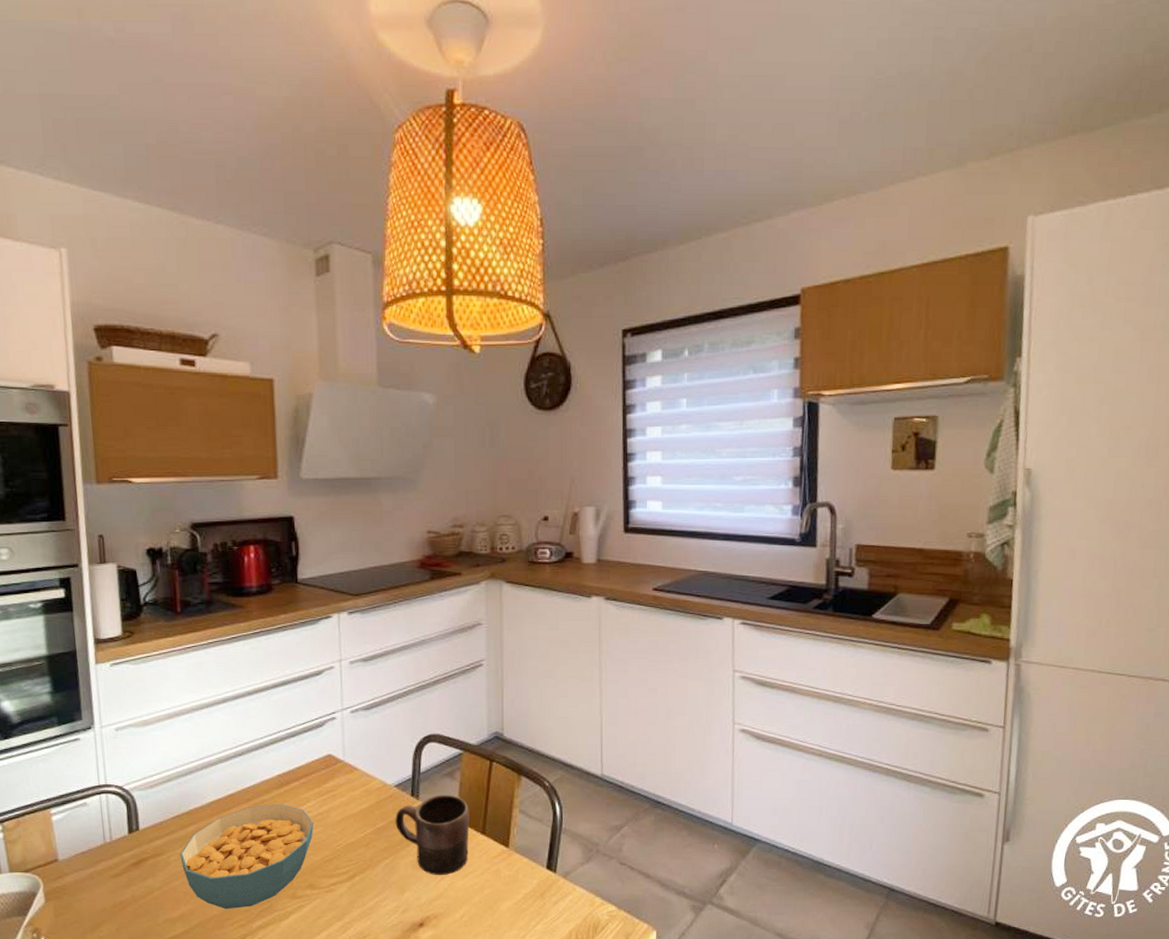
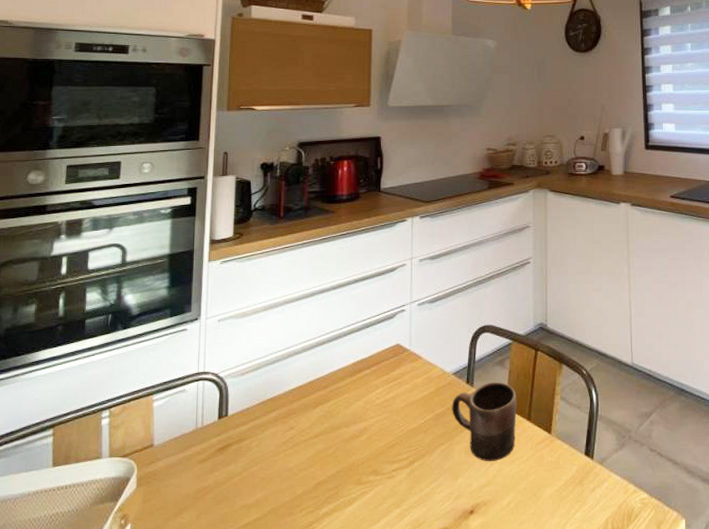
cereal bowl: present [180,803,314,910] -> none [261,390,380,496]

